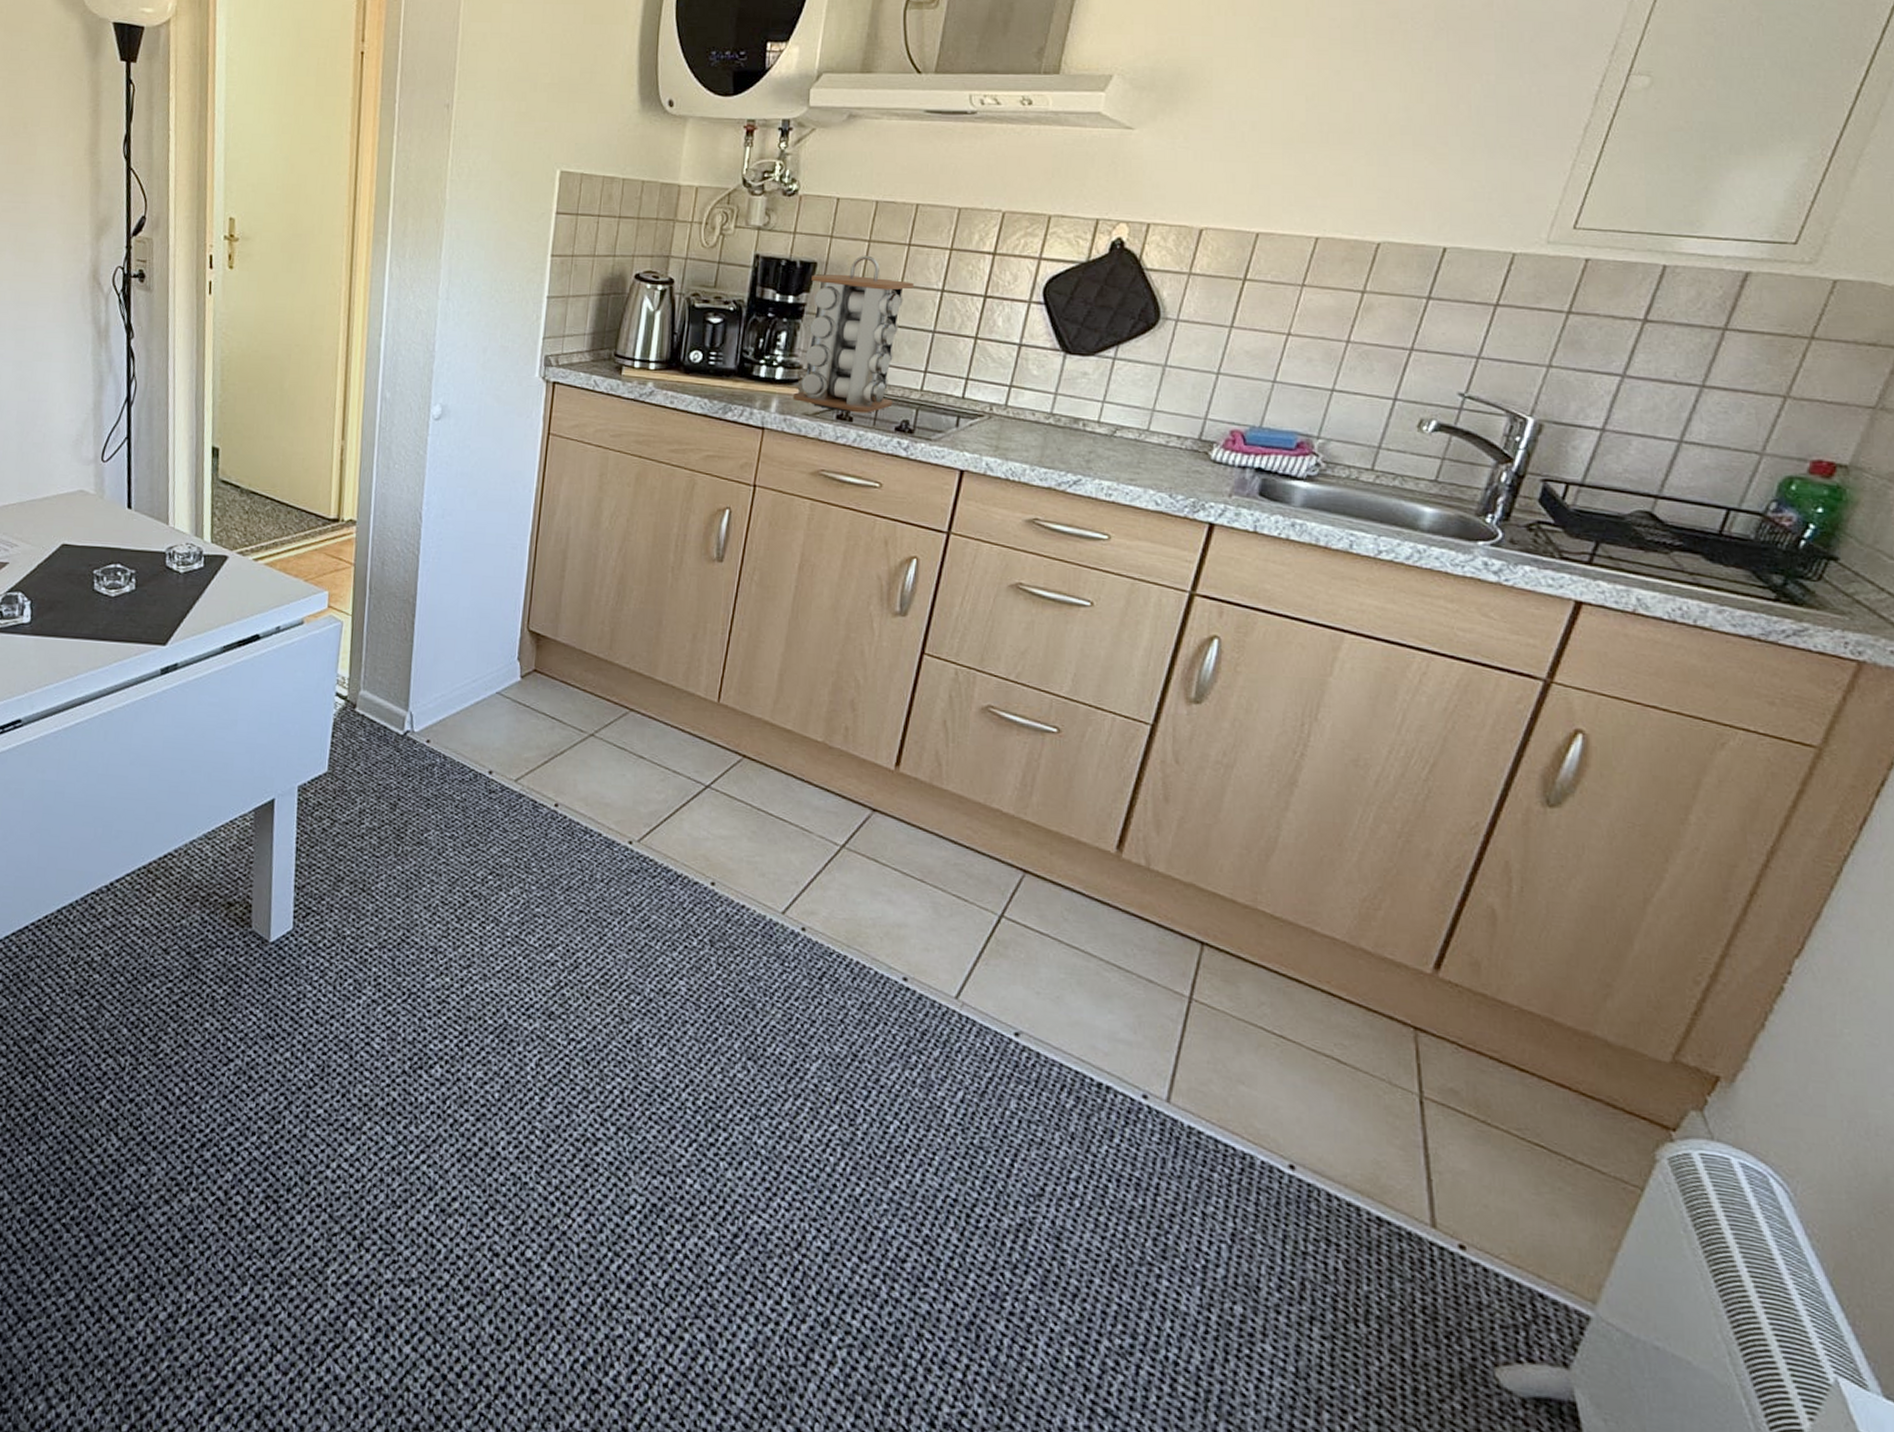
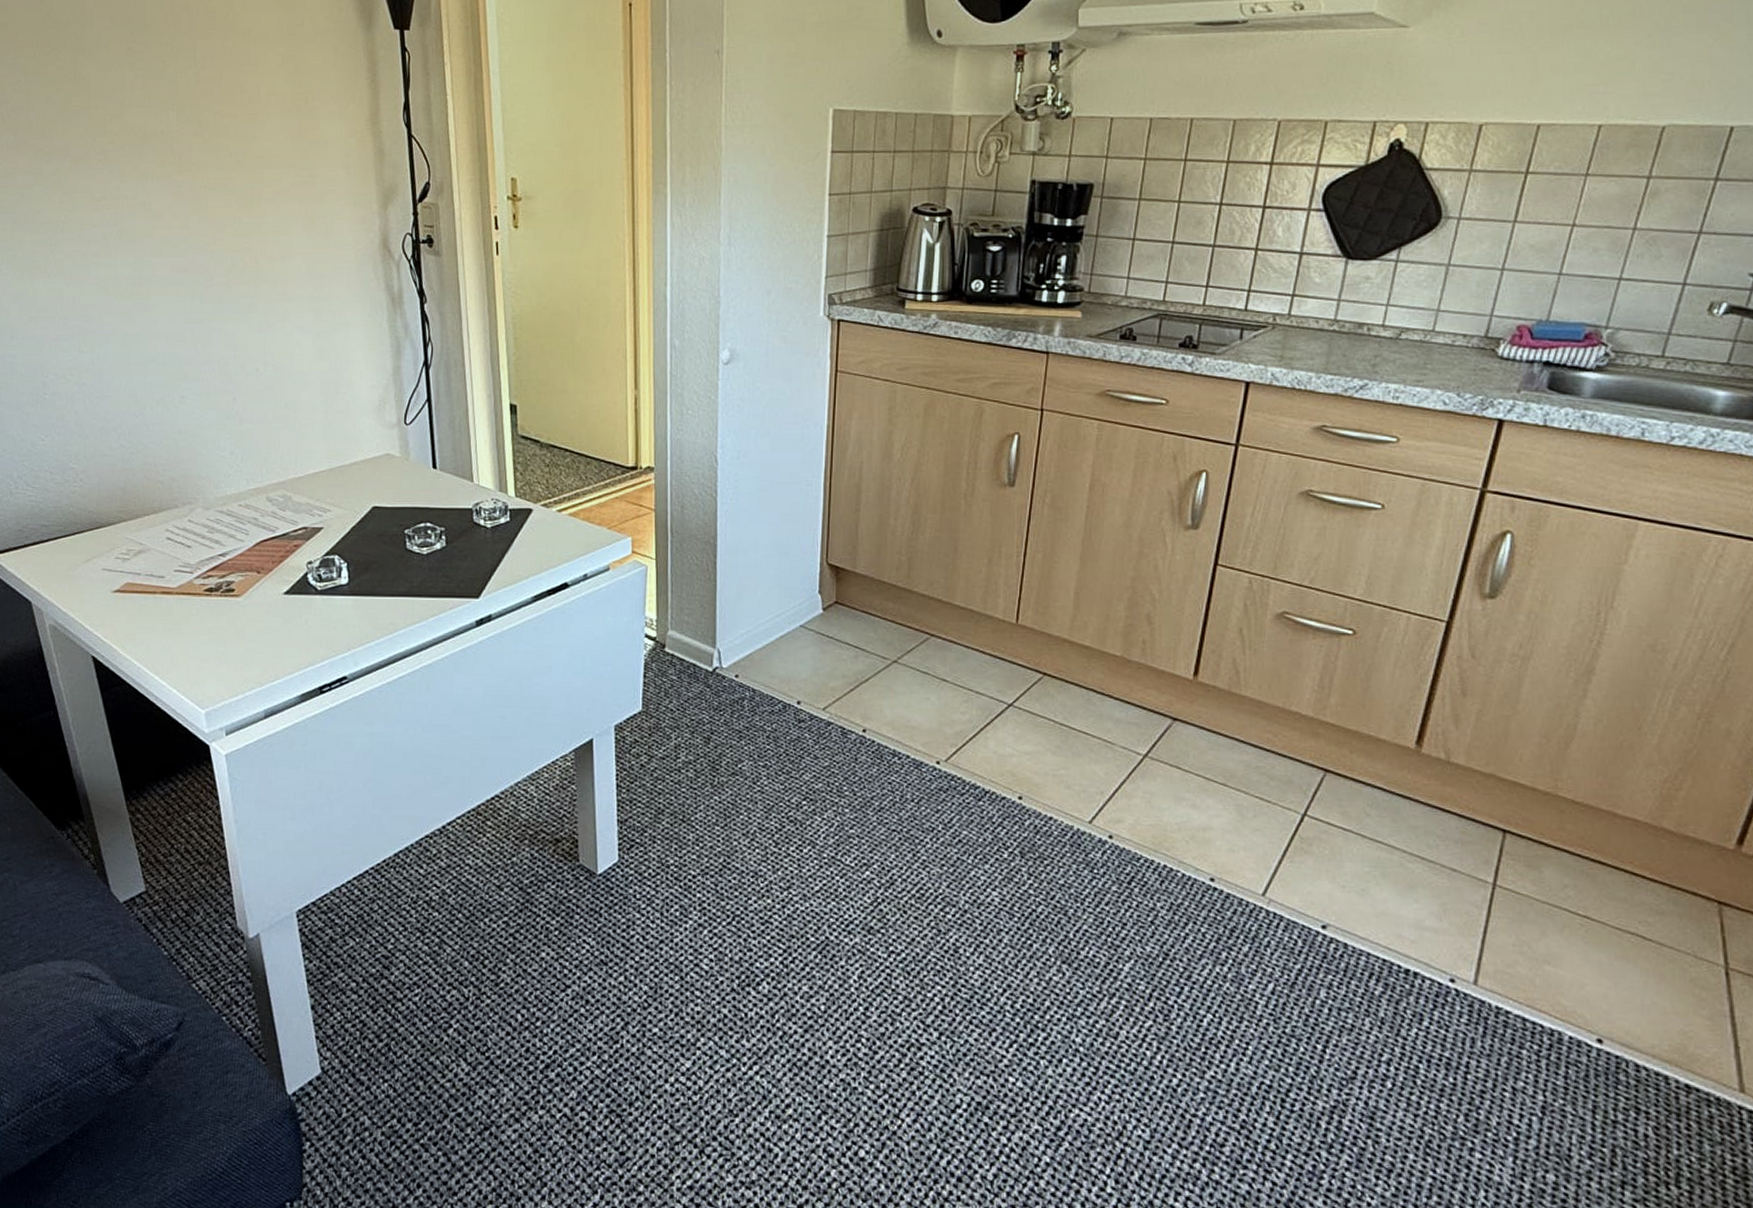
spice rack: present [792,255,914,413] -> none [1075,173,1192,332]

